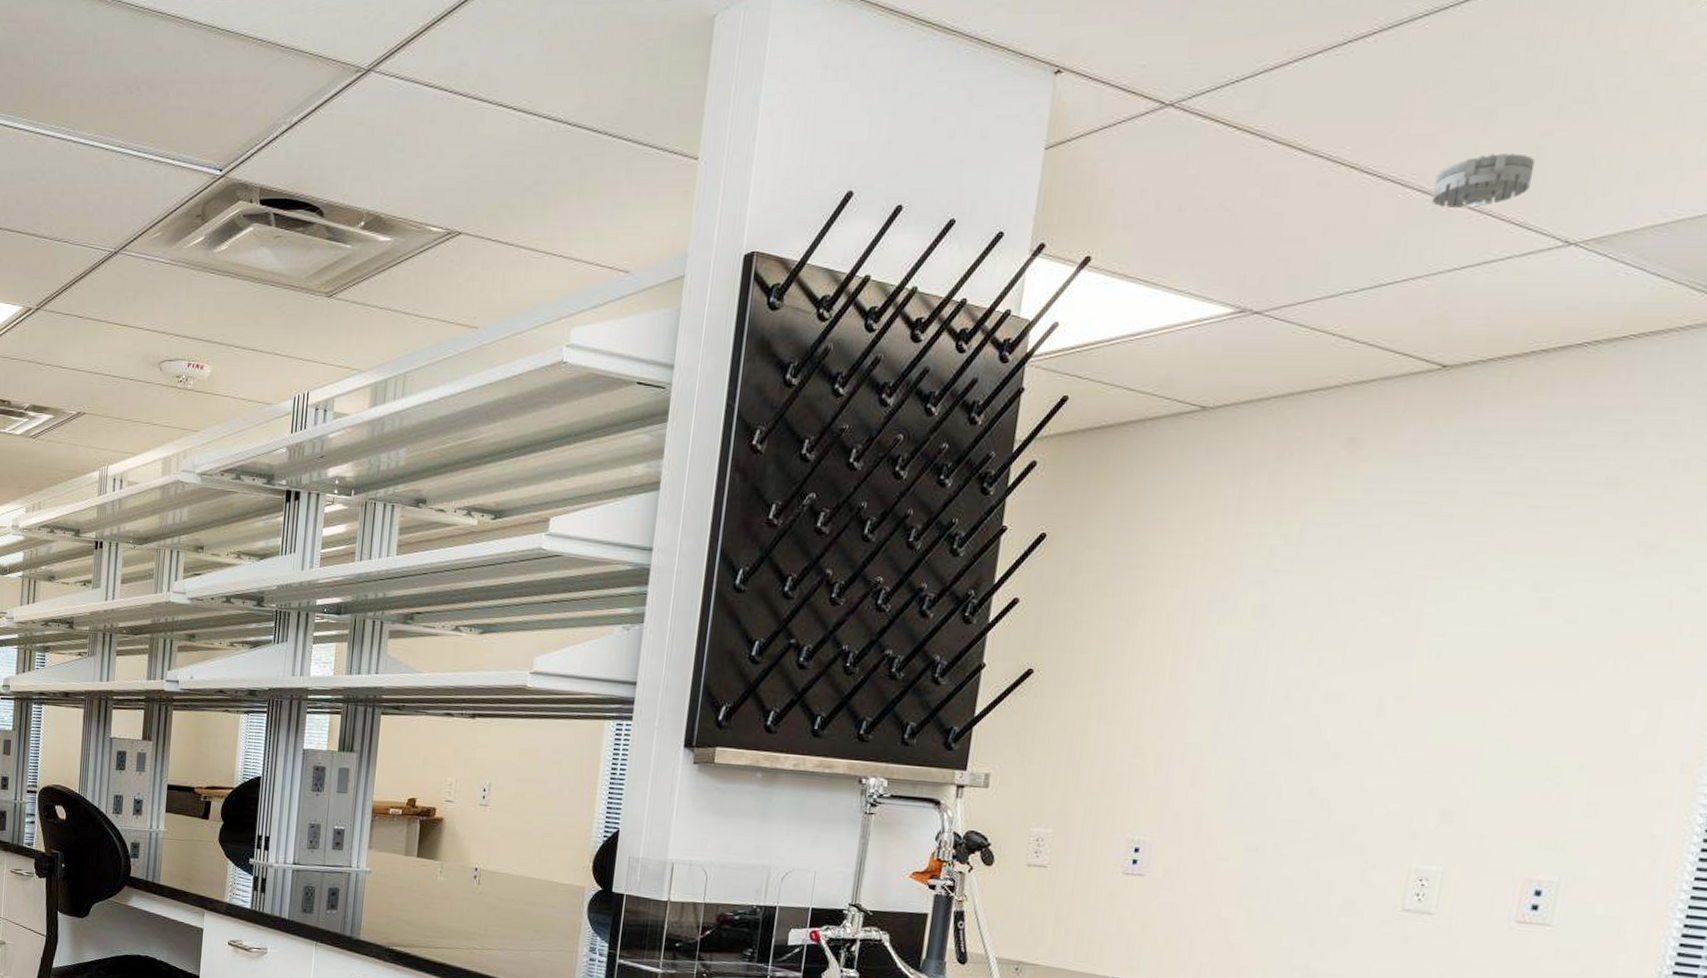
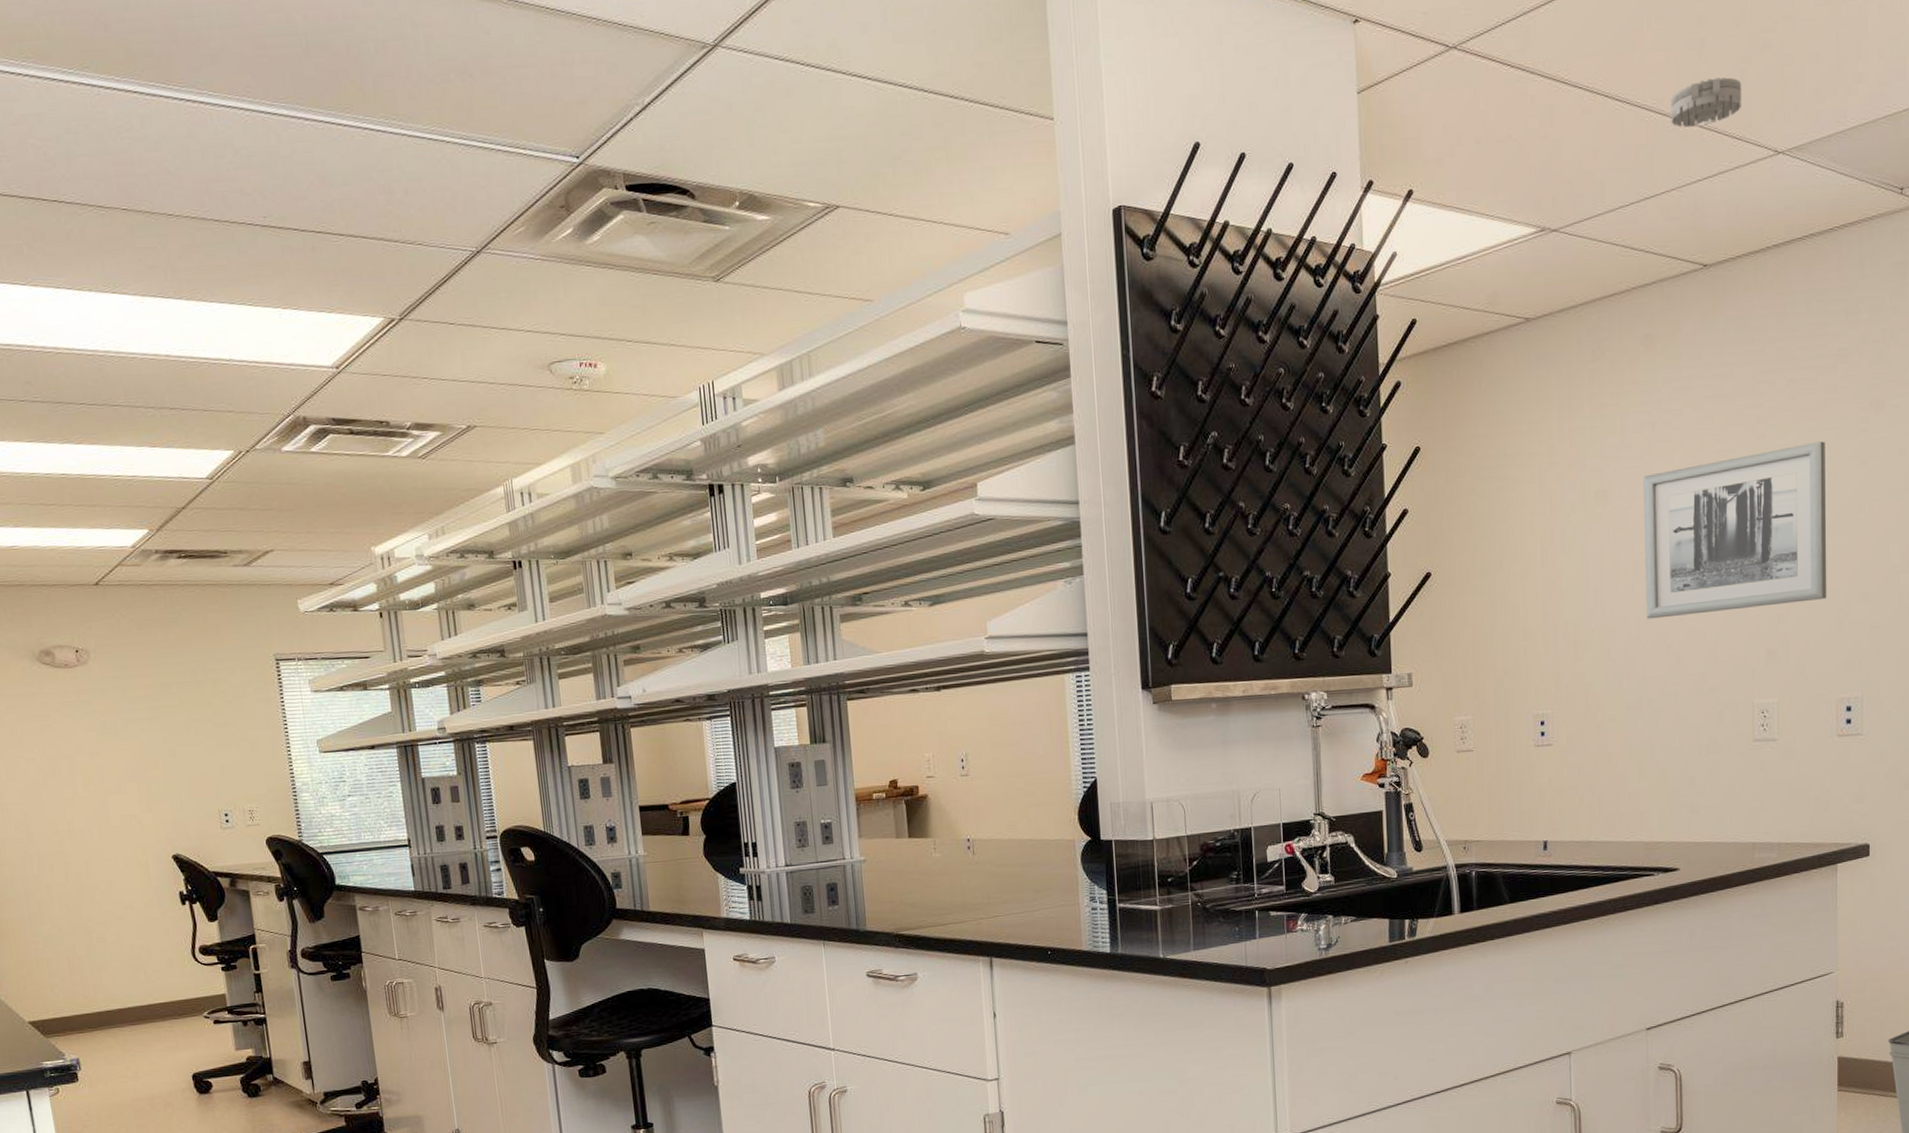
wall art: none [1290,581,1567,763] -> present [1644,441,1827,619]

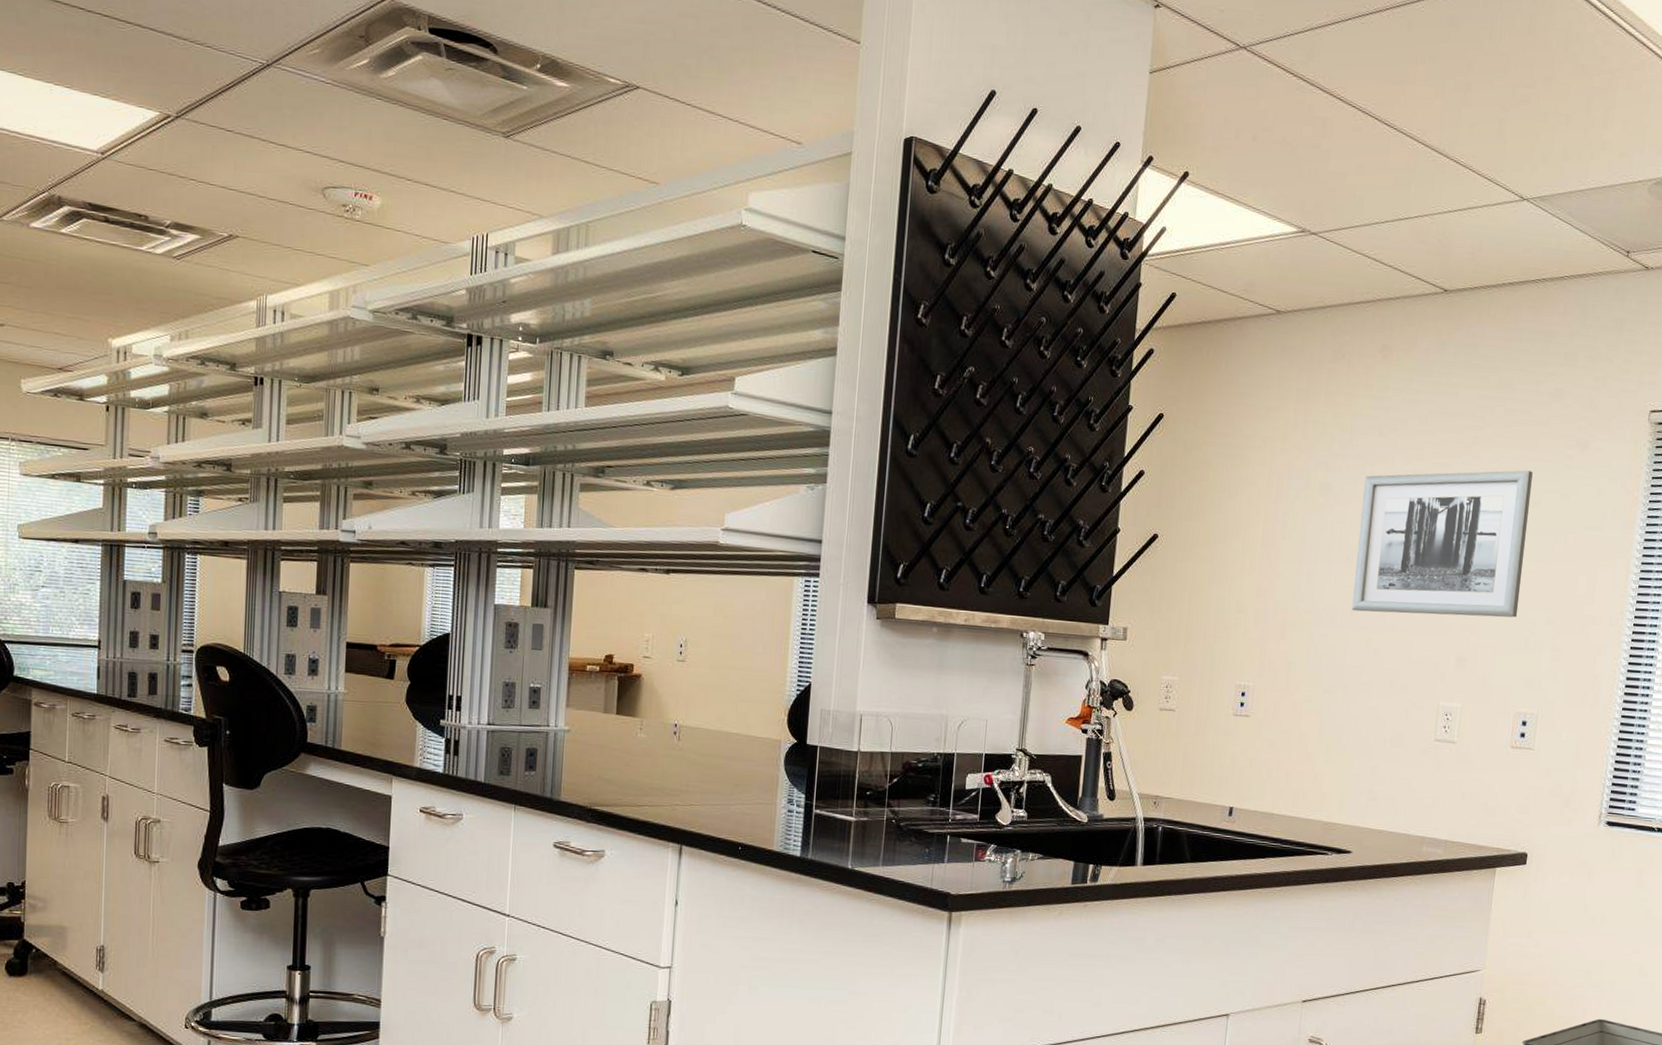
smoke detector: present [1670,77,1742,128] -> none [1431,120,1499,163]

